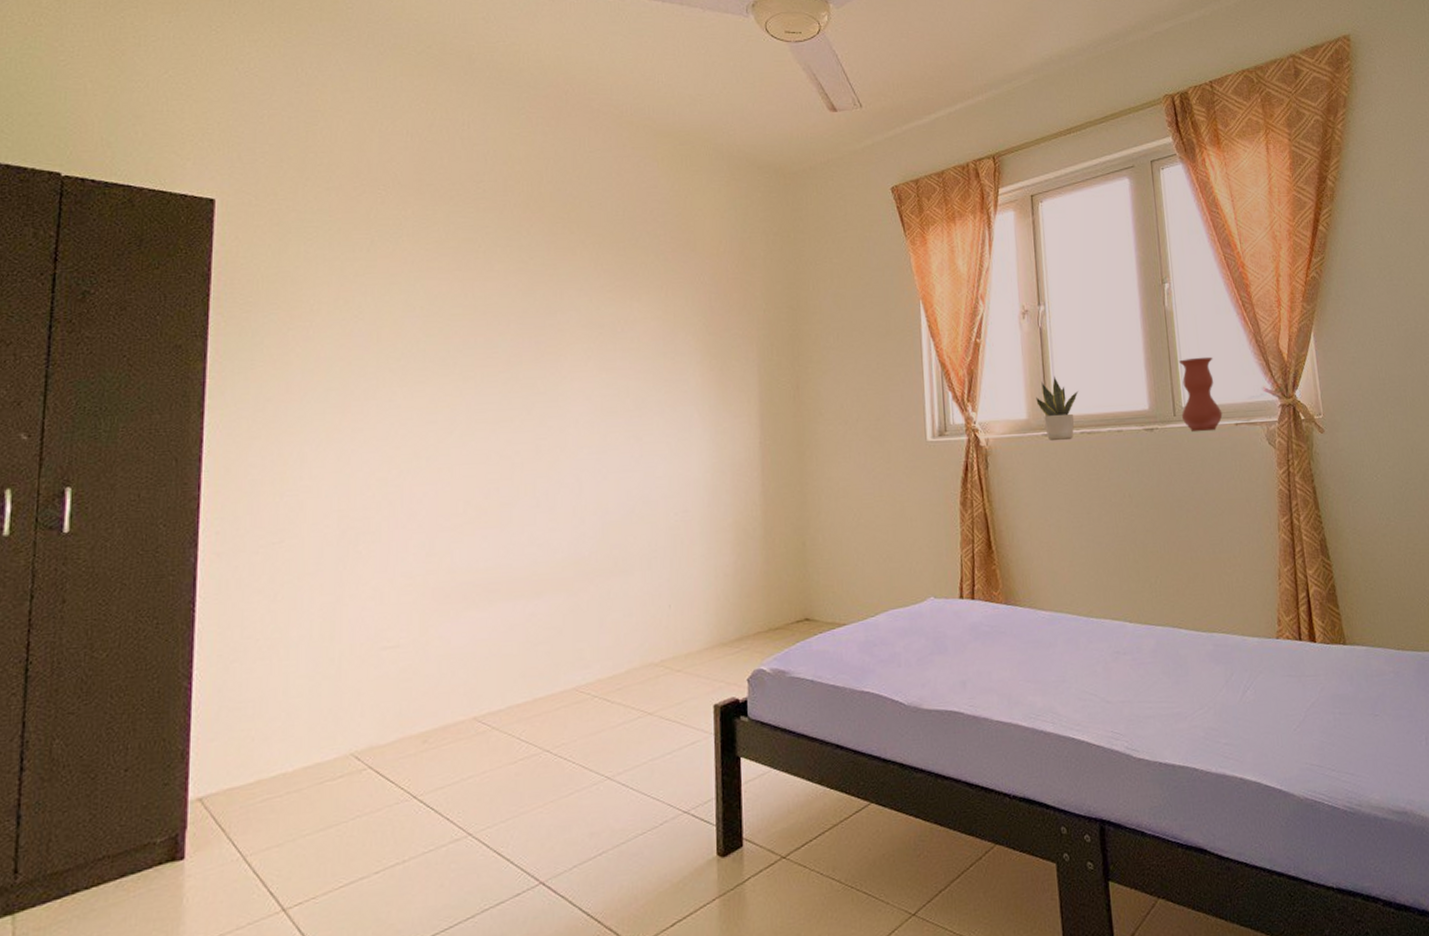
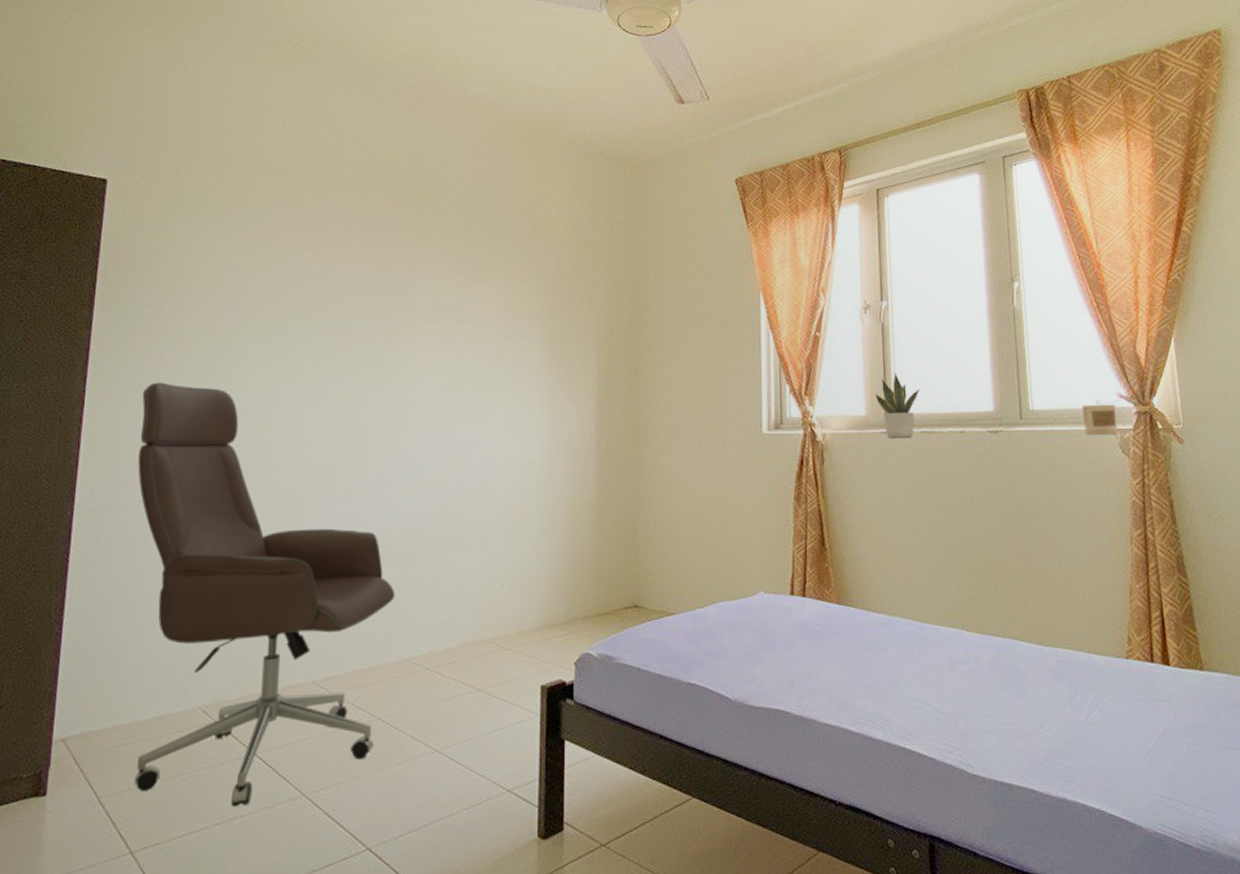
office chair: none [268,415,558,854] -> present [134,382,396,807]
vase: present [1178,356,1223,433] -> none [1026,359,1073,437]
candle: none [1230,394,1264,430] -> present [1081,399,1117,436]

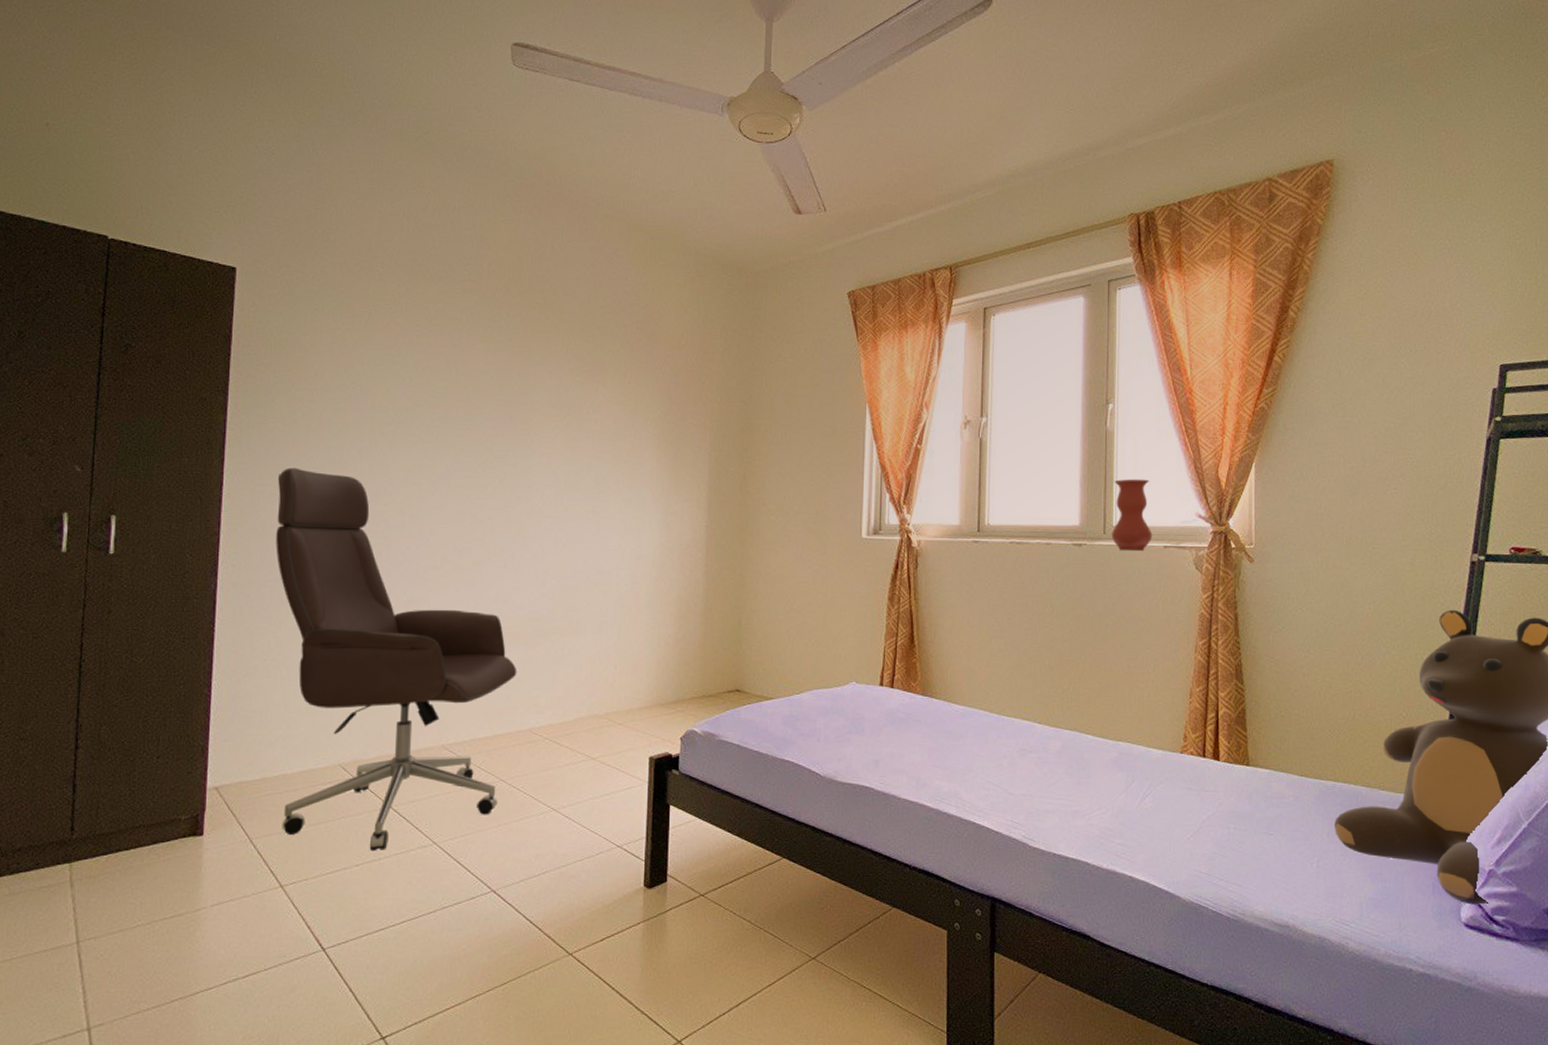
potted plant: present [875,372,920,440] -> none [970,485,1012,549]
vase: none [1026,359,1073,437] -> present [1111,479,1153,552]
candle: present [1081,399,1117,436] -> none [1161,518,1194,553]

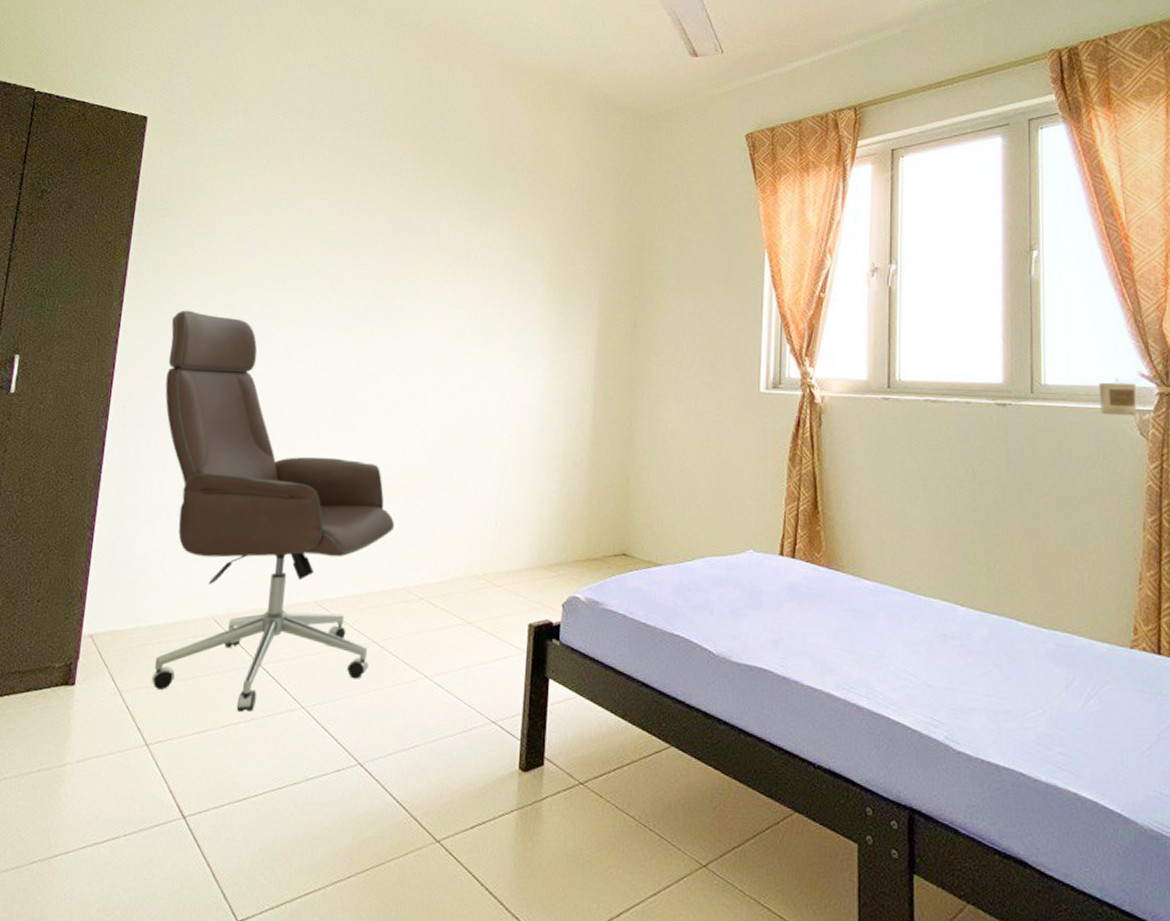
vase: present [1111,479,1153,552] -> none [1039,332,1088,414]
candle: none [1161,518,1194,553] -> present [1098,377,1137,416]

